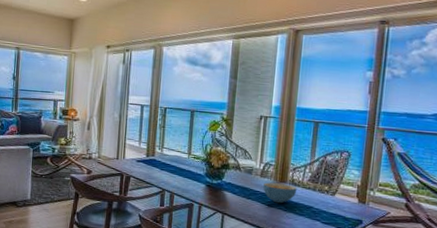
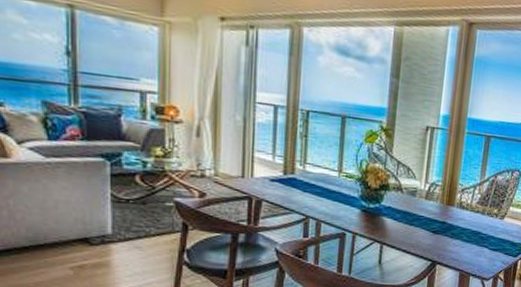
cereal bowl: present [263,182,297,204] -> none [428,206,465,230]

